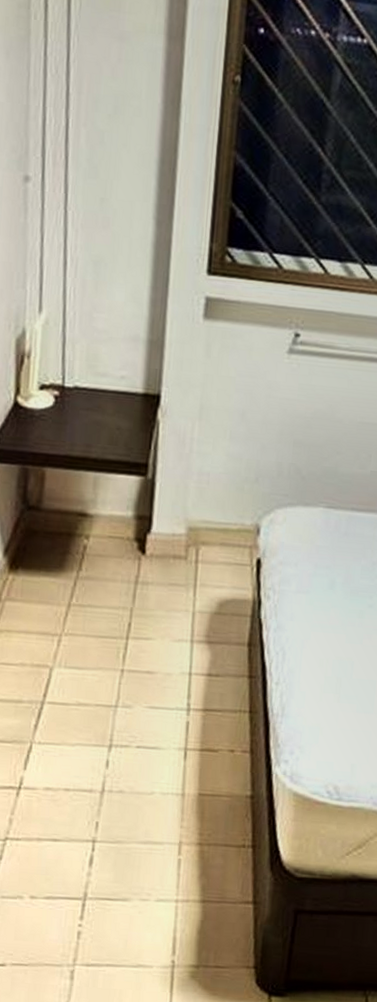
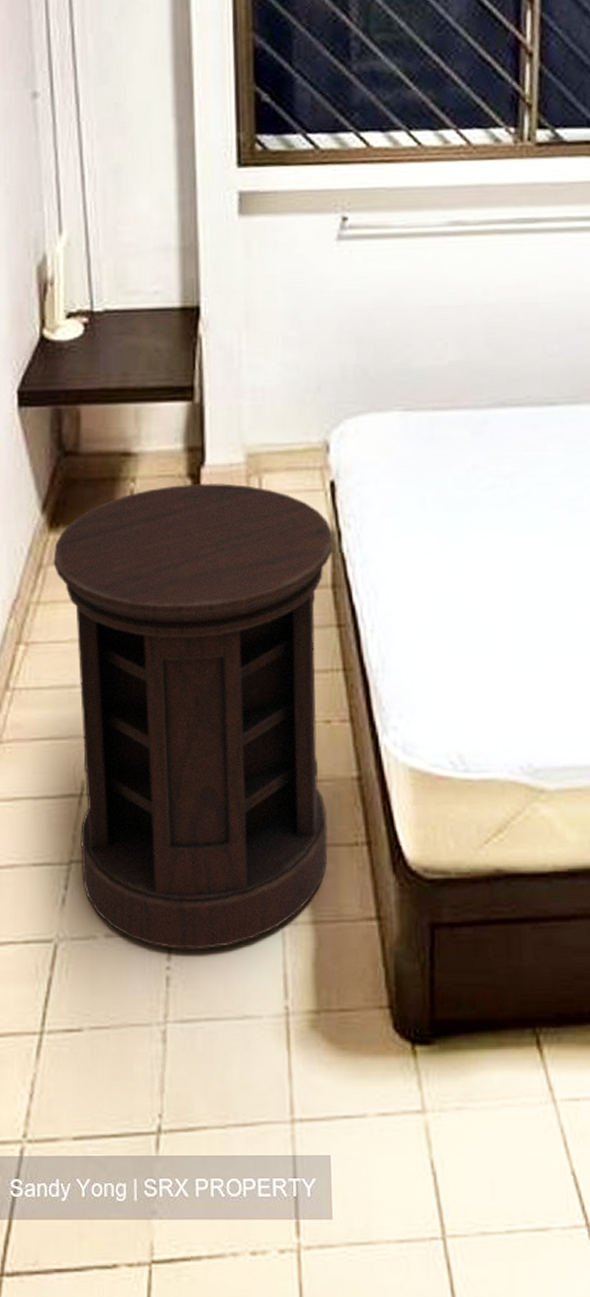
side table: none [10,546,255,914] -> present [53,483,334,950]

